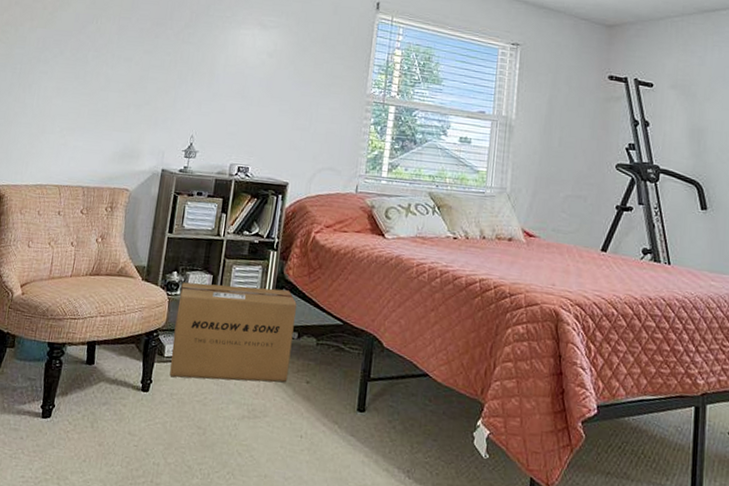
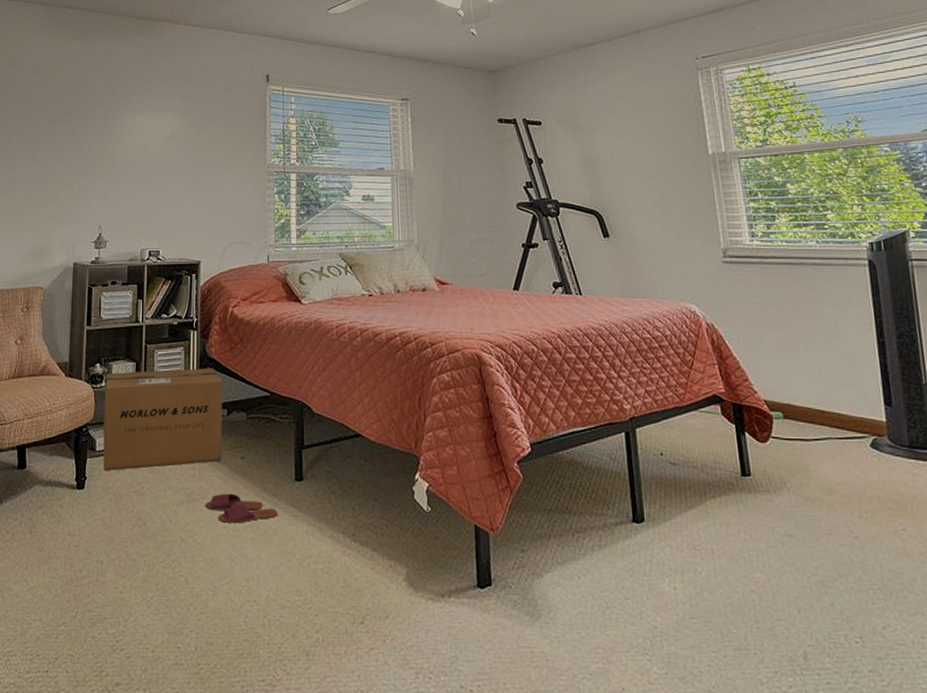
slippers: none [265,414,336,445] -> present [205,493,277,523]

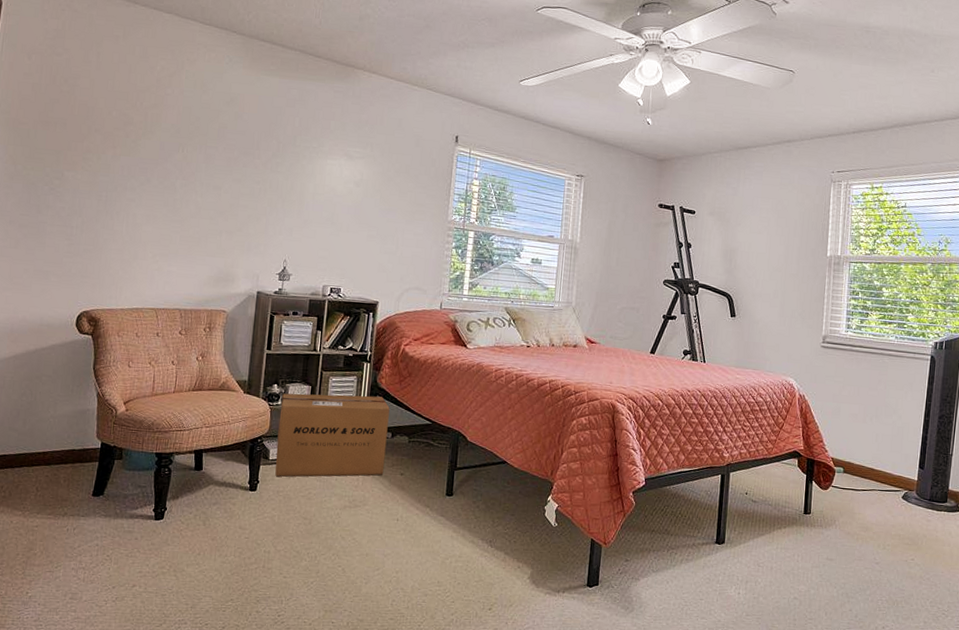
slippers: present [205,493,277,523] -> none [365,502,428,527]

